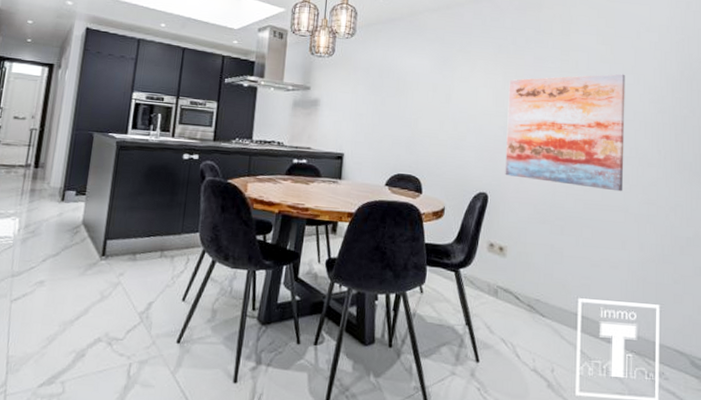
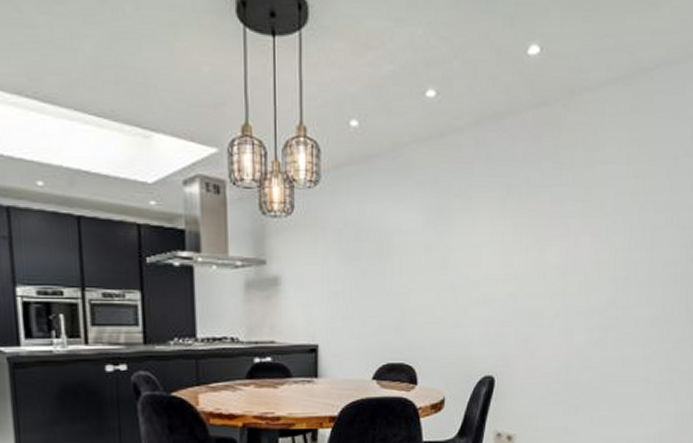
wall art: present [505,73,626,192] -> none [514,214,657,359]

